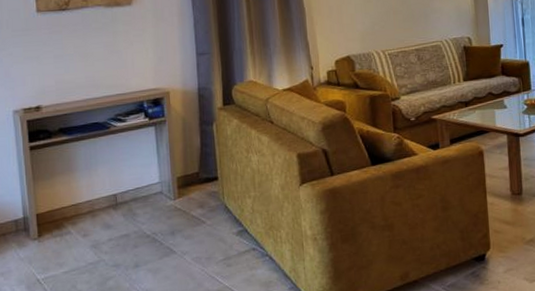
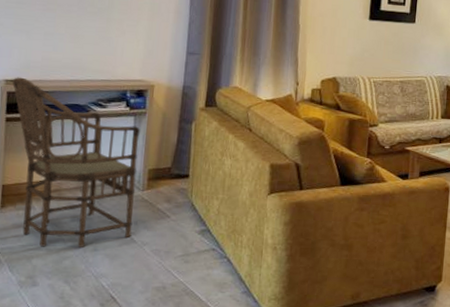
armchair: none [30,104,170,271] -> present [12,77,140,247]

